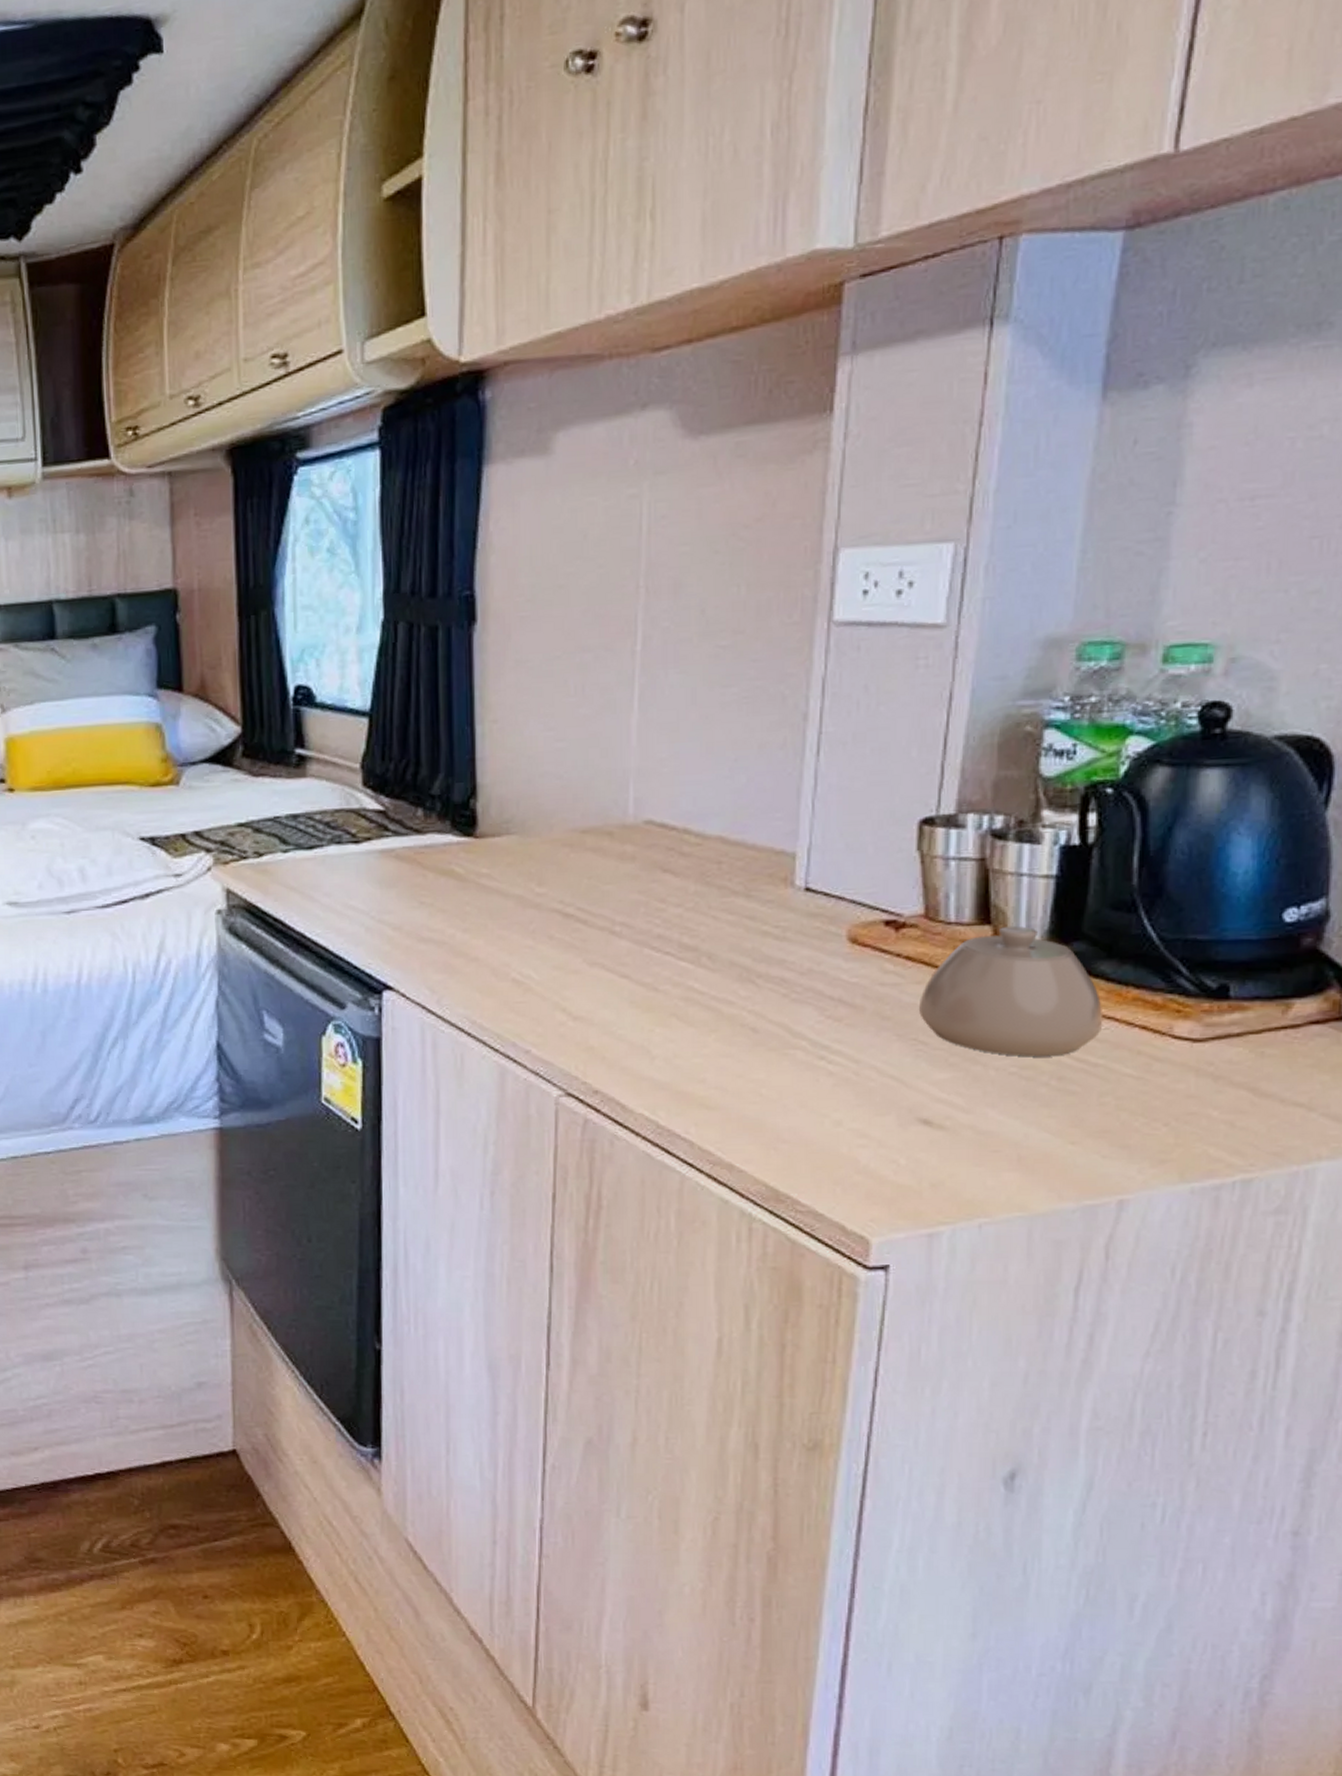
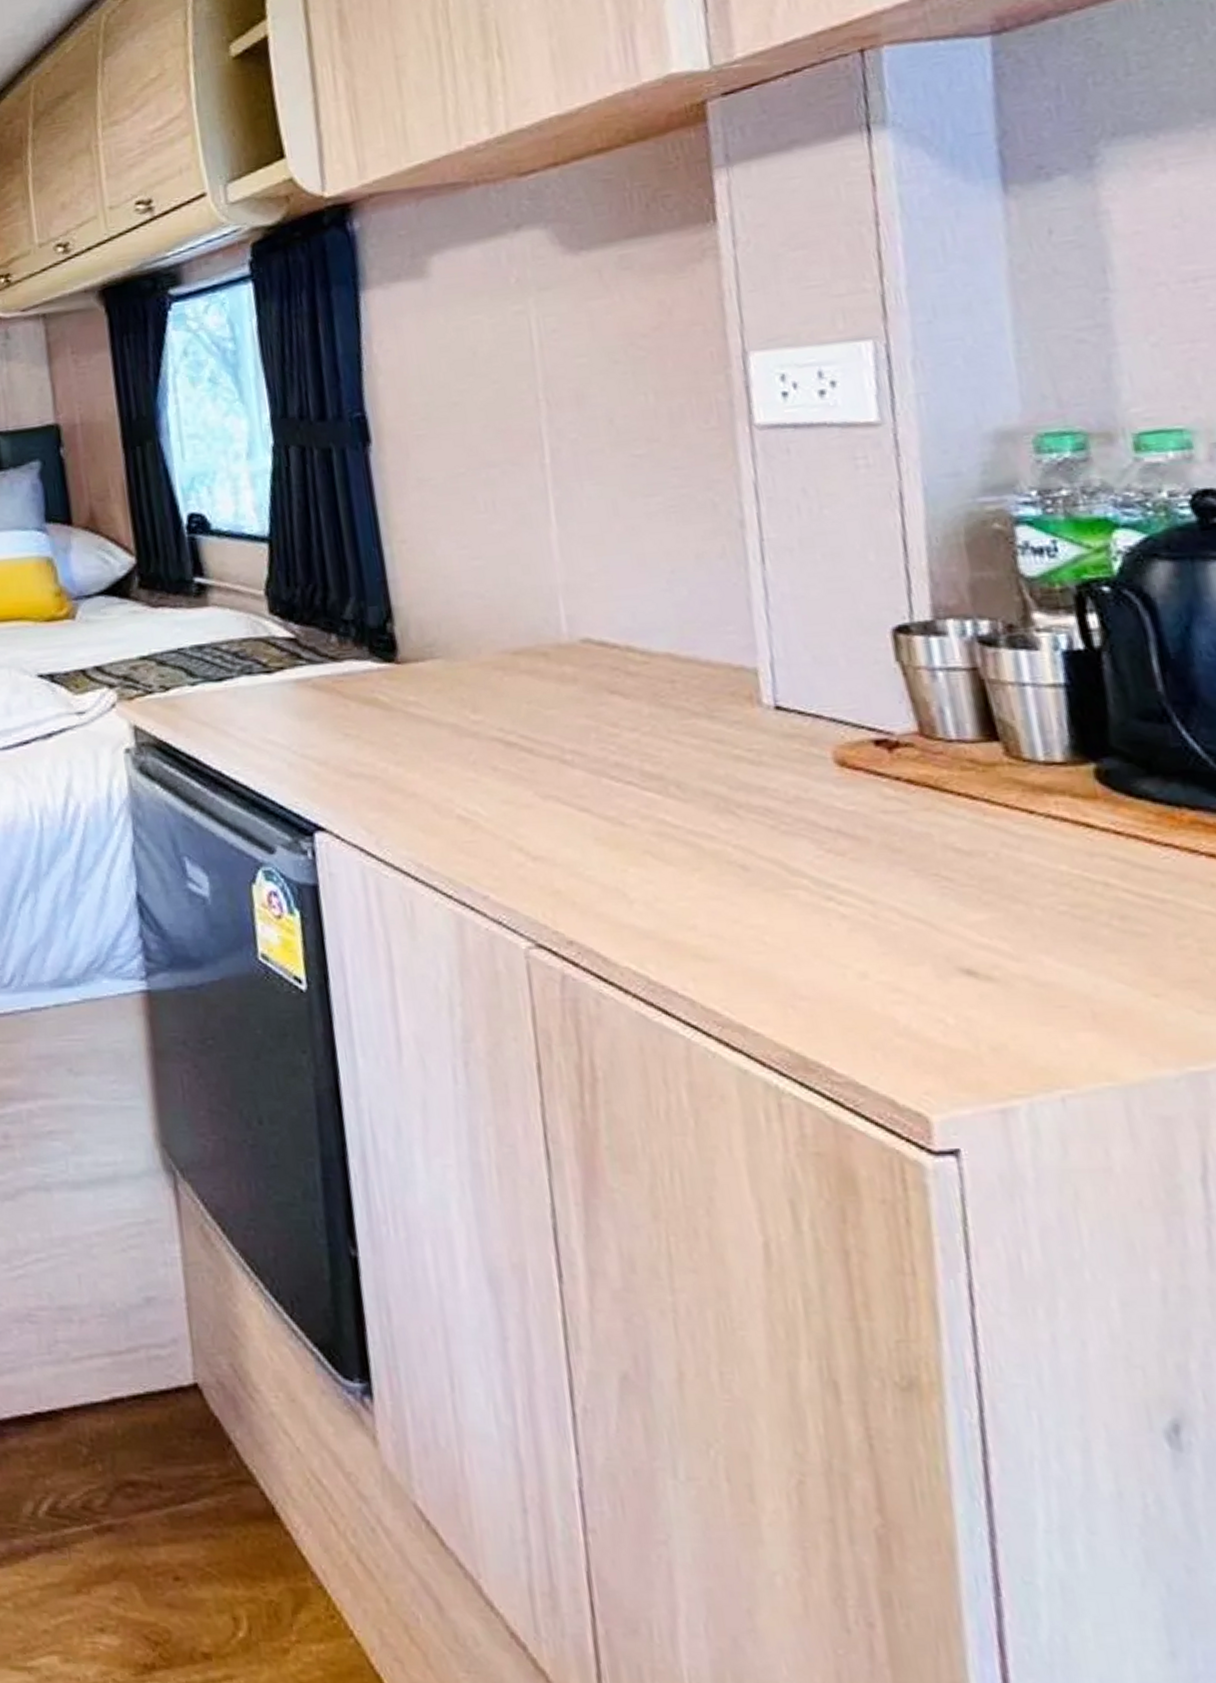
sugar bowl: present [918,925,1104,1057] -> none [933,741,1161,893]

